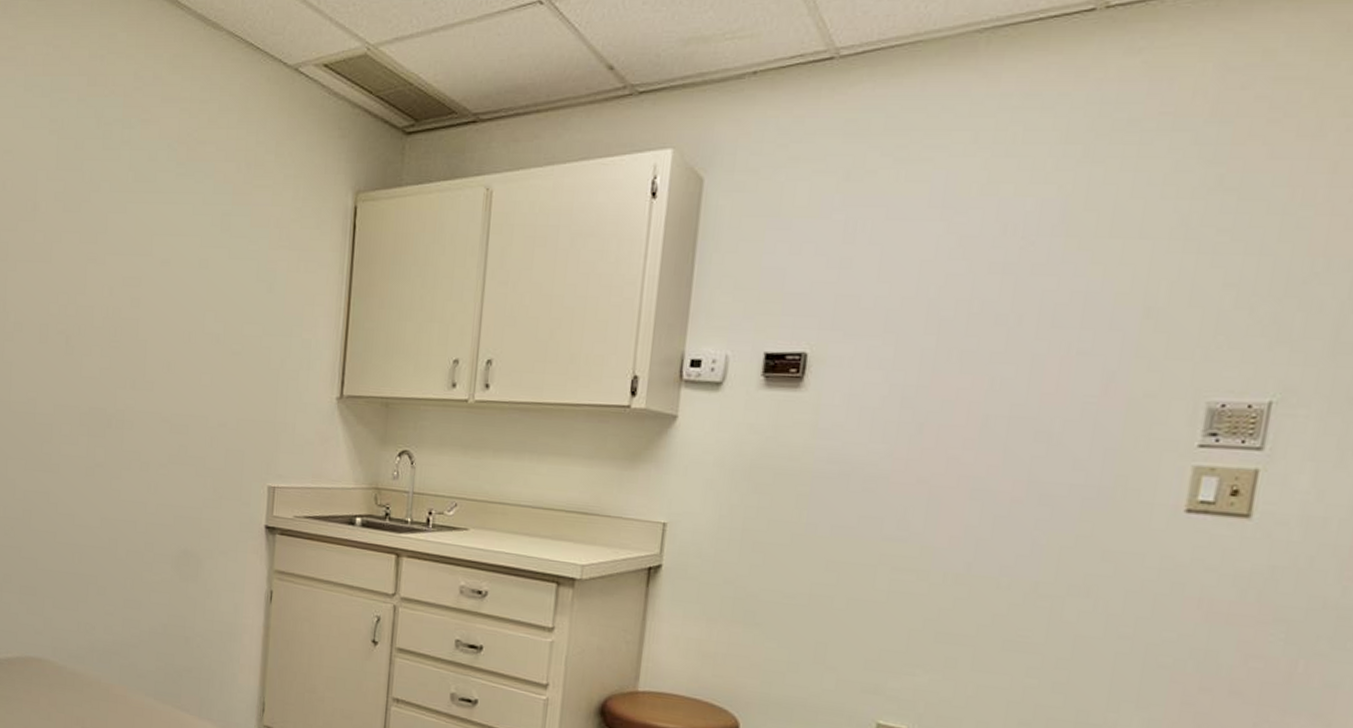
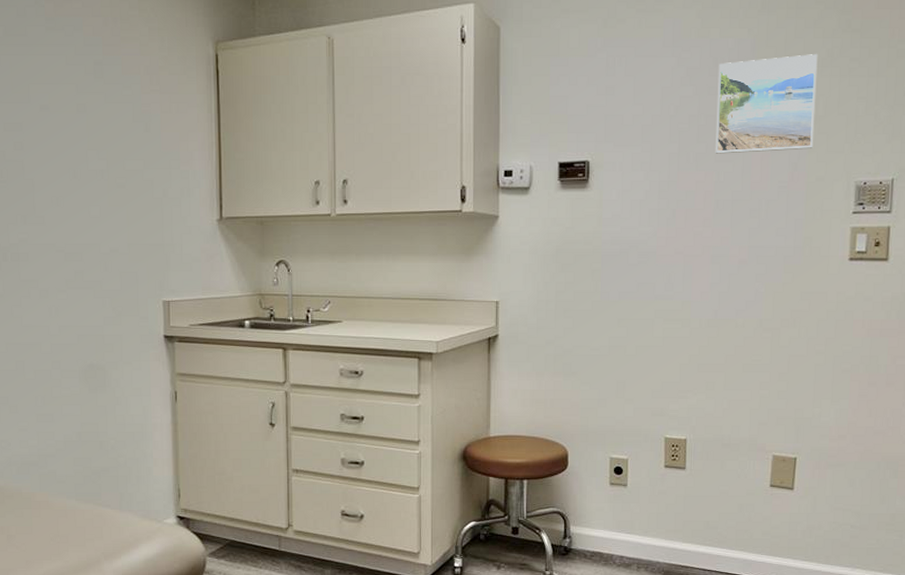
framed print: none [991,221,1165,354] -> present [715,54,818,154]

